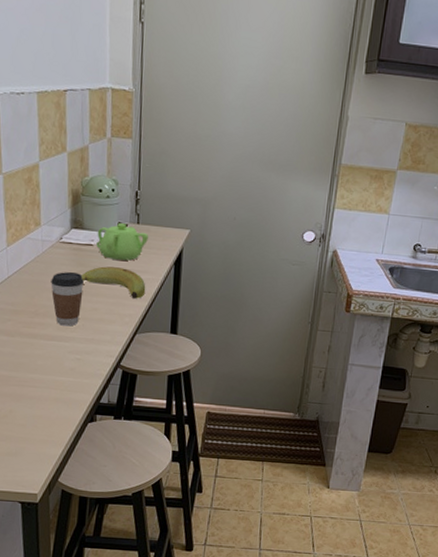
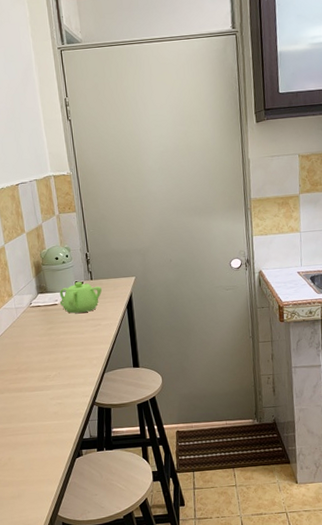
coffee cup: present [51,271,84,326] -> none [27,329,56,377]
banana: present [81,266,146,299] -> none [52,318,107,343]

